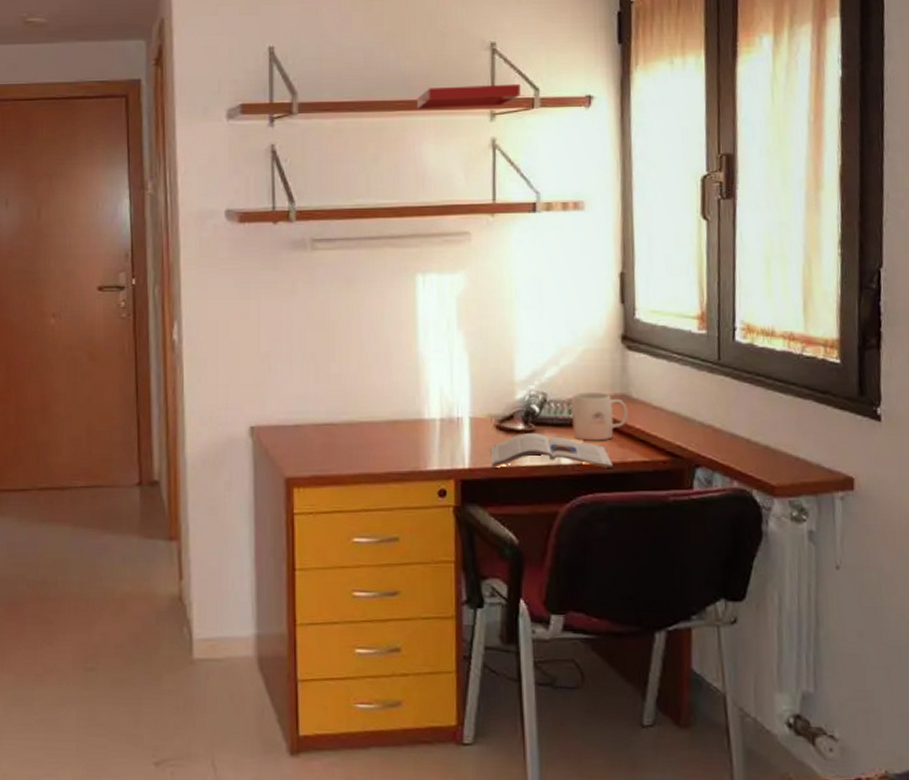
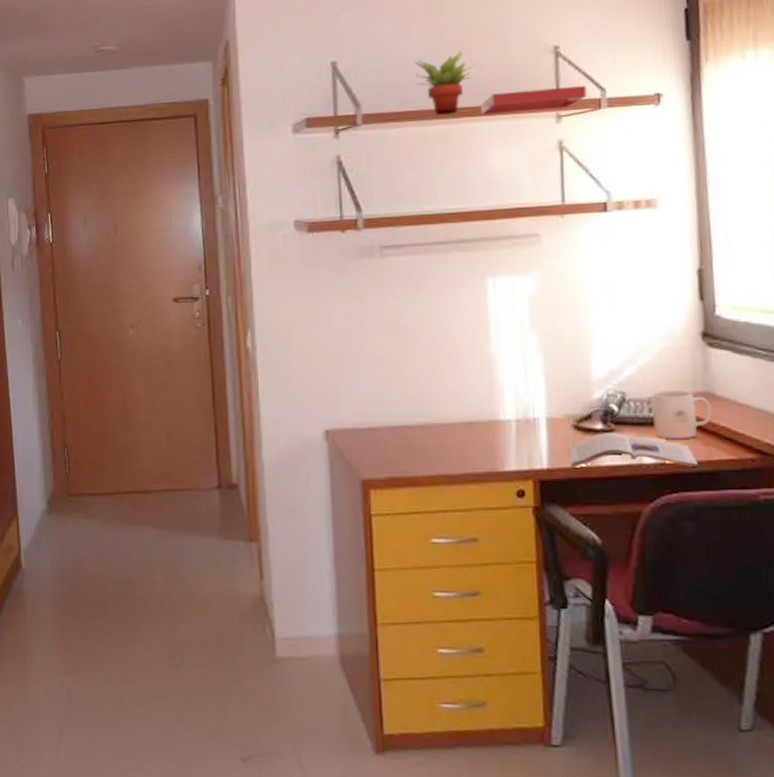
succulent plant: none [353,42,412,108] -> present [415,50,475,116]

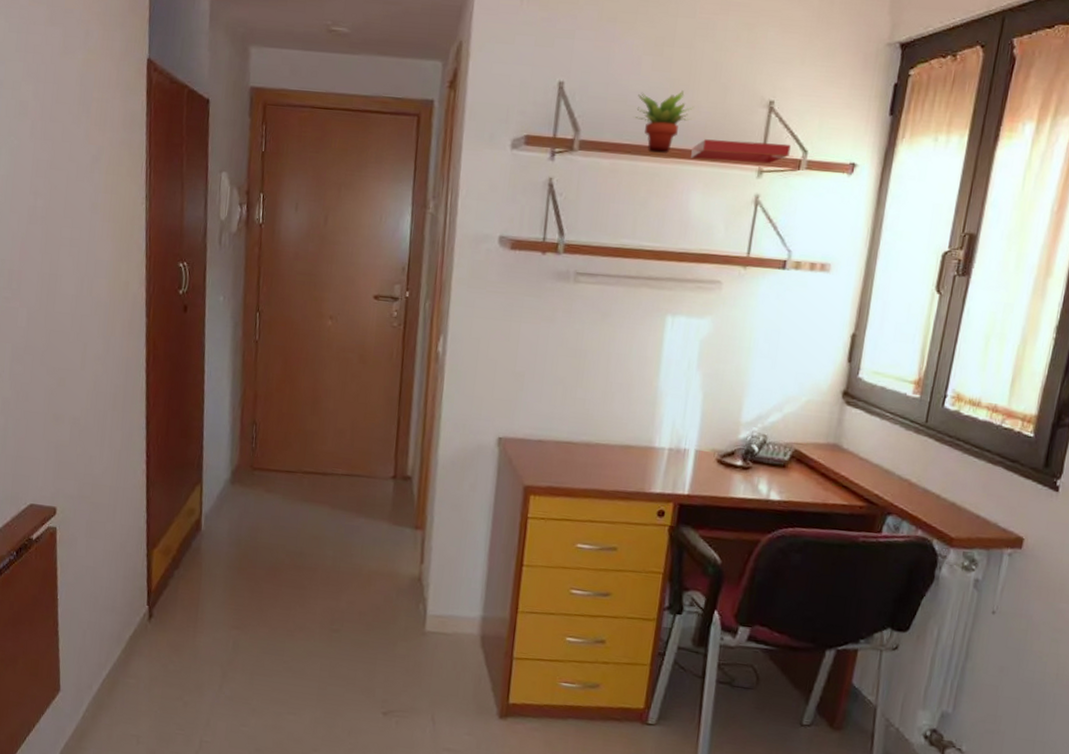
magazine: present [568,431,698,469] -> none [707,468,815,507]
mug: present [652,390,712,440] -> none [785,438,837,483]

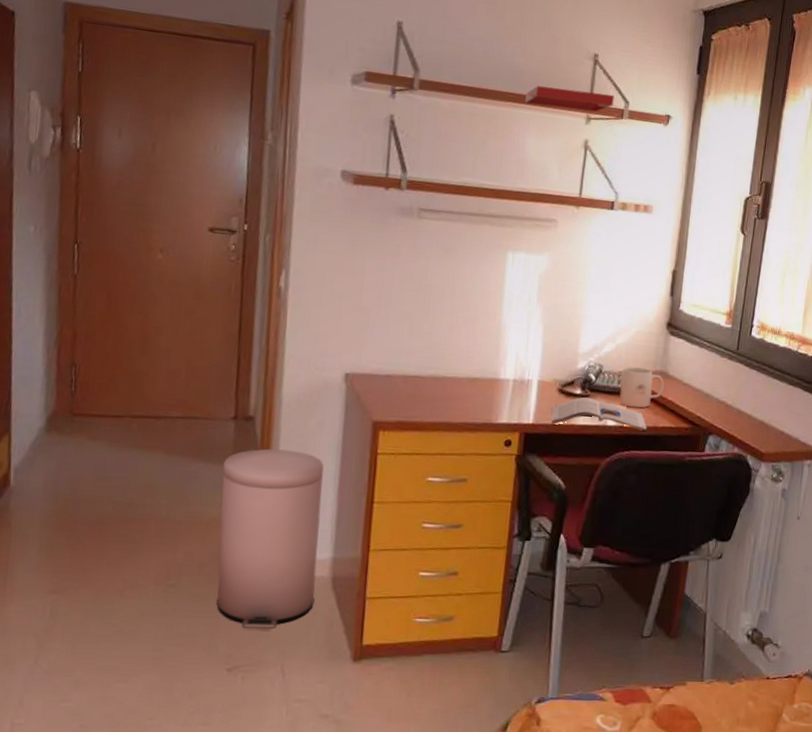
pedal bin: none [374,508,476,680] -> present [216,448,324,629]
succulent plant: present [635,90,693,155] -> none [472,37,526,98]
magazine: none [707,468,815,507] -> present [550,397,647,431]
mug: none [785,438,837,483] -> present [619,367,664,408]

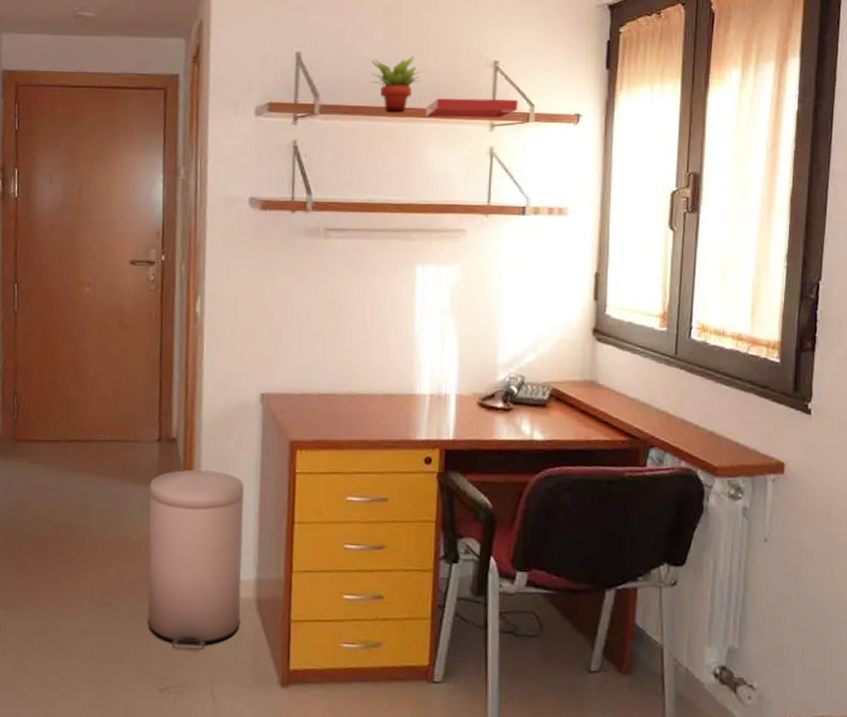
succulent plant: none [472,37,526,98] -> present [370,55,424,114]
magazine: present [550,397,647,431] -> none [472,410,578,445]
mug: present [619,367,664,408] -> none [545,377,594,421]

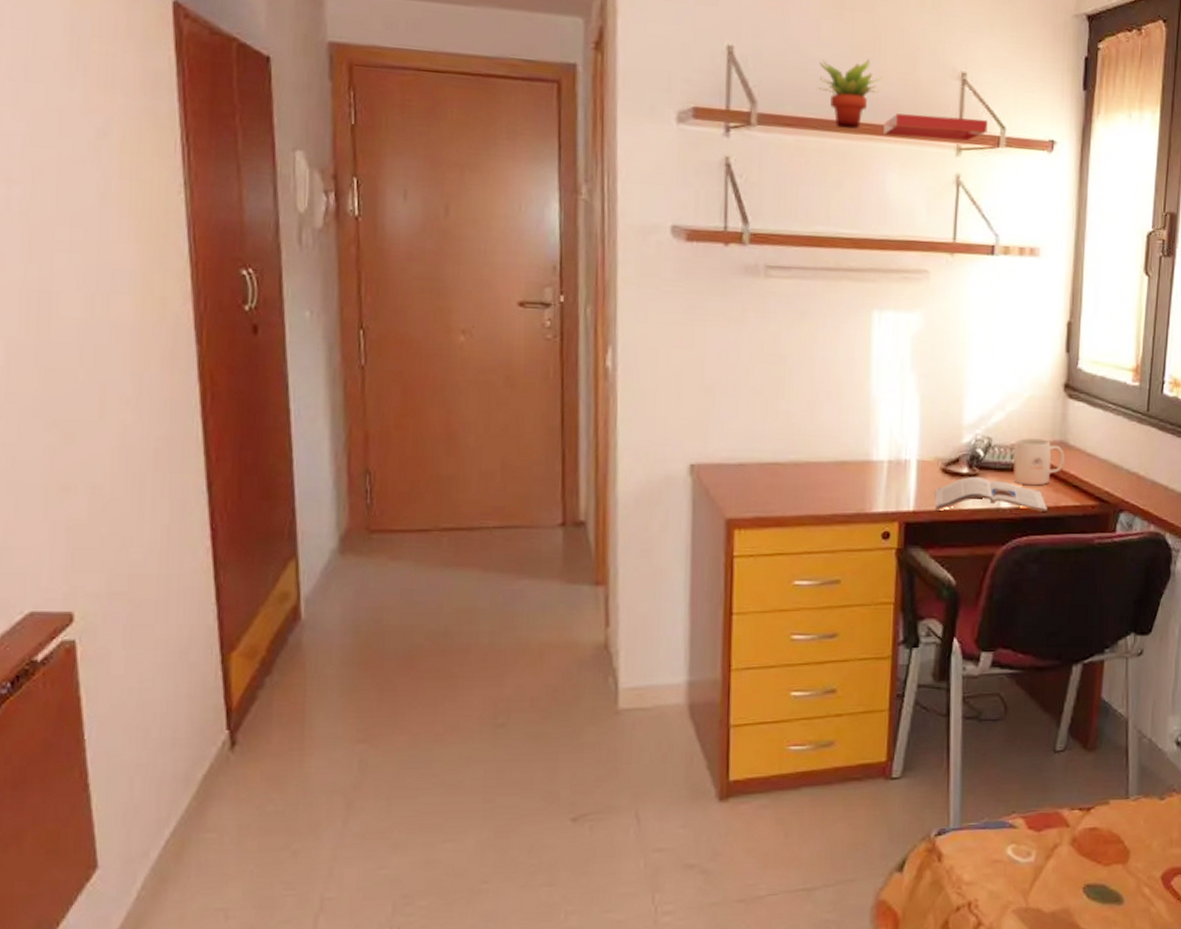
pedal bin: present [147,469,244,651] -> none [552,558,671,770]
magazine: none [472,410,578,445] -> present [934,476,1047,512]
mug: none [545,377,594,421] -> present [1013,438,1065,486]

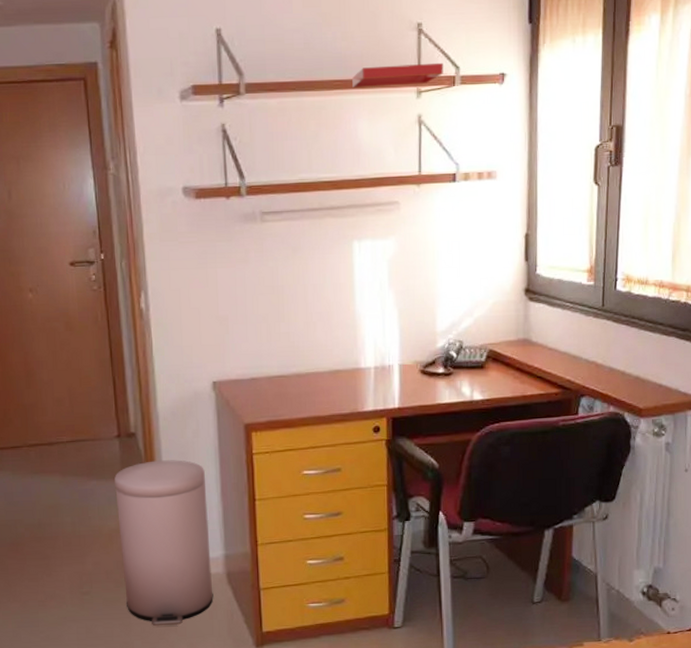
pedal bin: none [552,558,671,770] -> present [114,460,214,626]
succulent plant: present [818,59,882,130] -> none [294,23,348,88]
magazine: present [934,476,1047,512] -> none [416,374,515,407]
mug: present [1013,438,1065,486] -> none [483,338,528,380]

